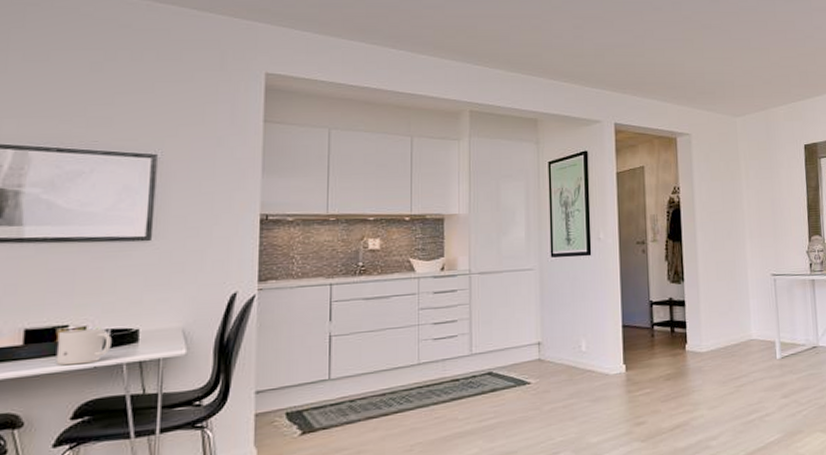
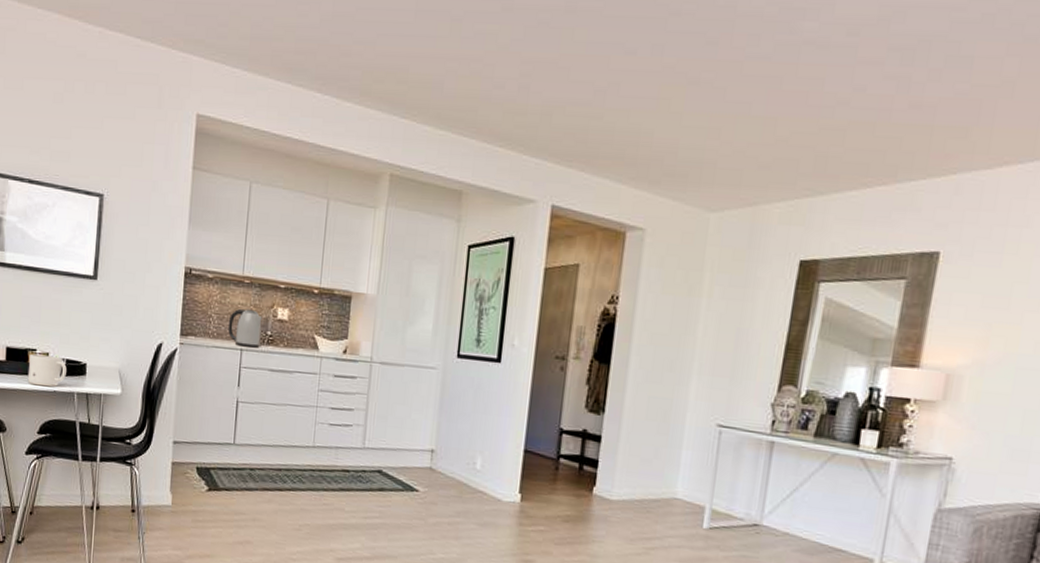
kettle: none [315,244,352,283] -> present [228,309,263,349]

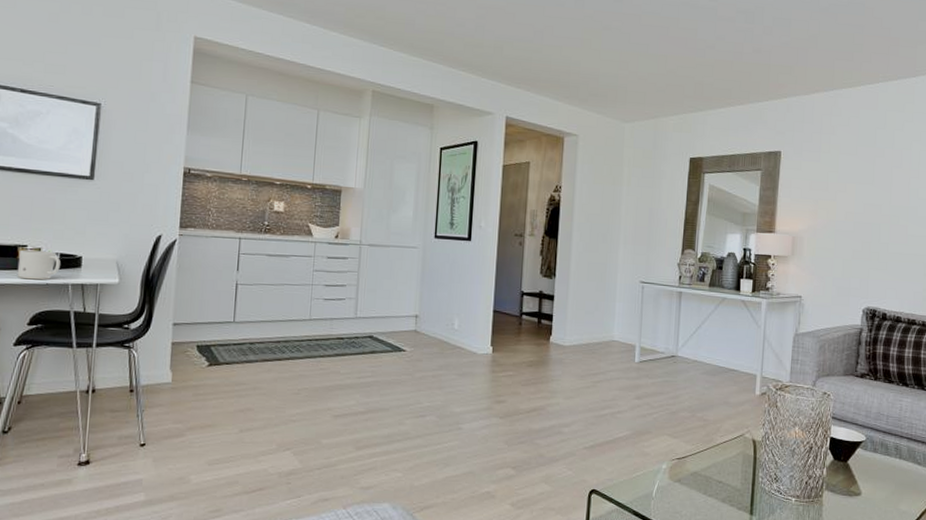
kettle: present [228,309,263,349] -> none [227,203,260,238]

